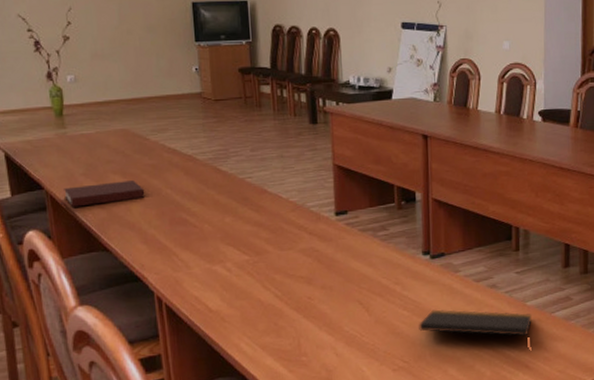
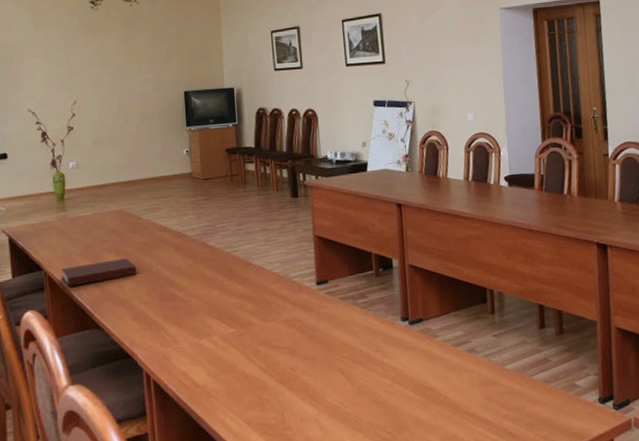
notepad: present [419,309,532,337] -> none [400,376,512,402]

